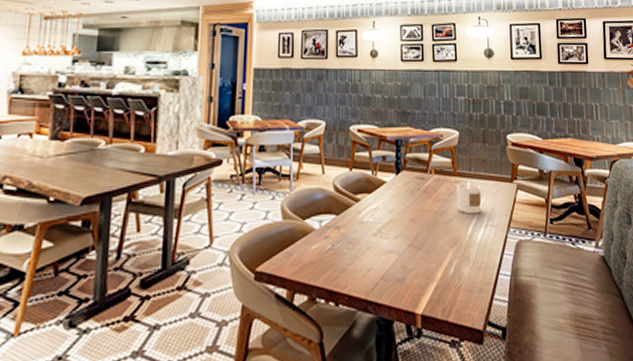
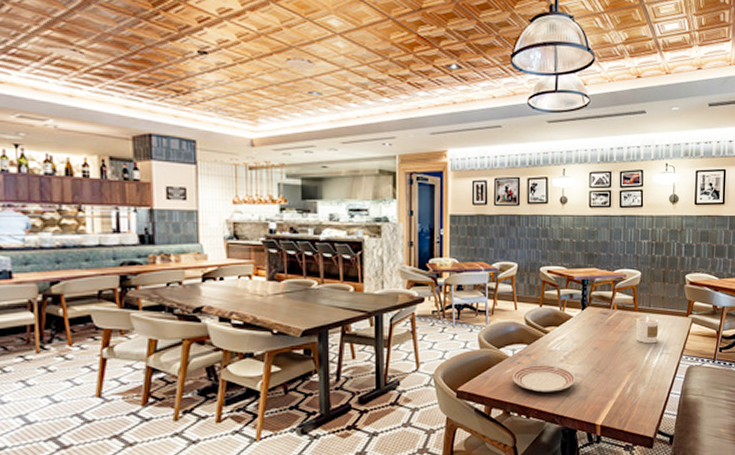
dinner plate: none [319,239,391,274] -> present [512,364,576,393]

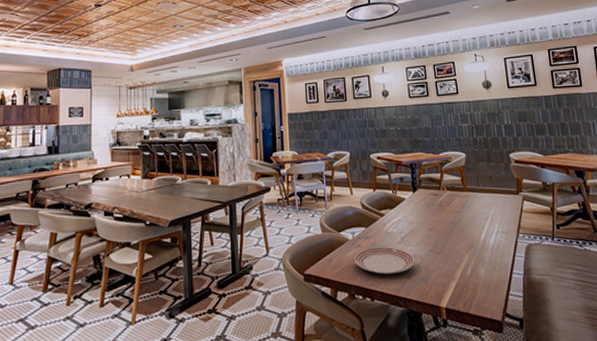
candle: present [636,315,659,344] -> none [467,195,491,223]

